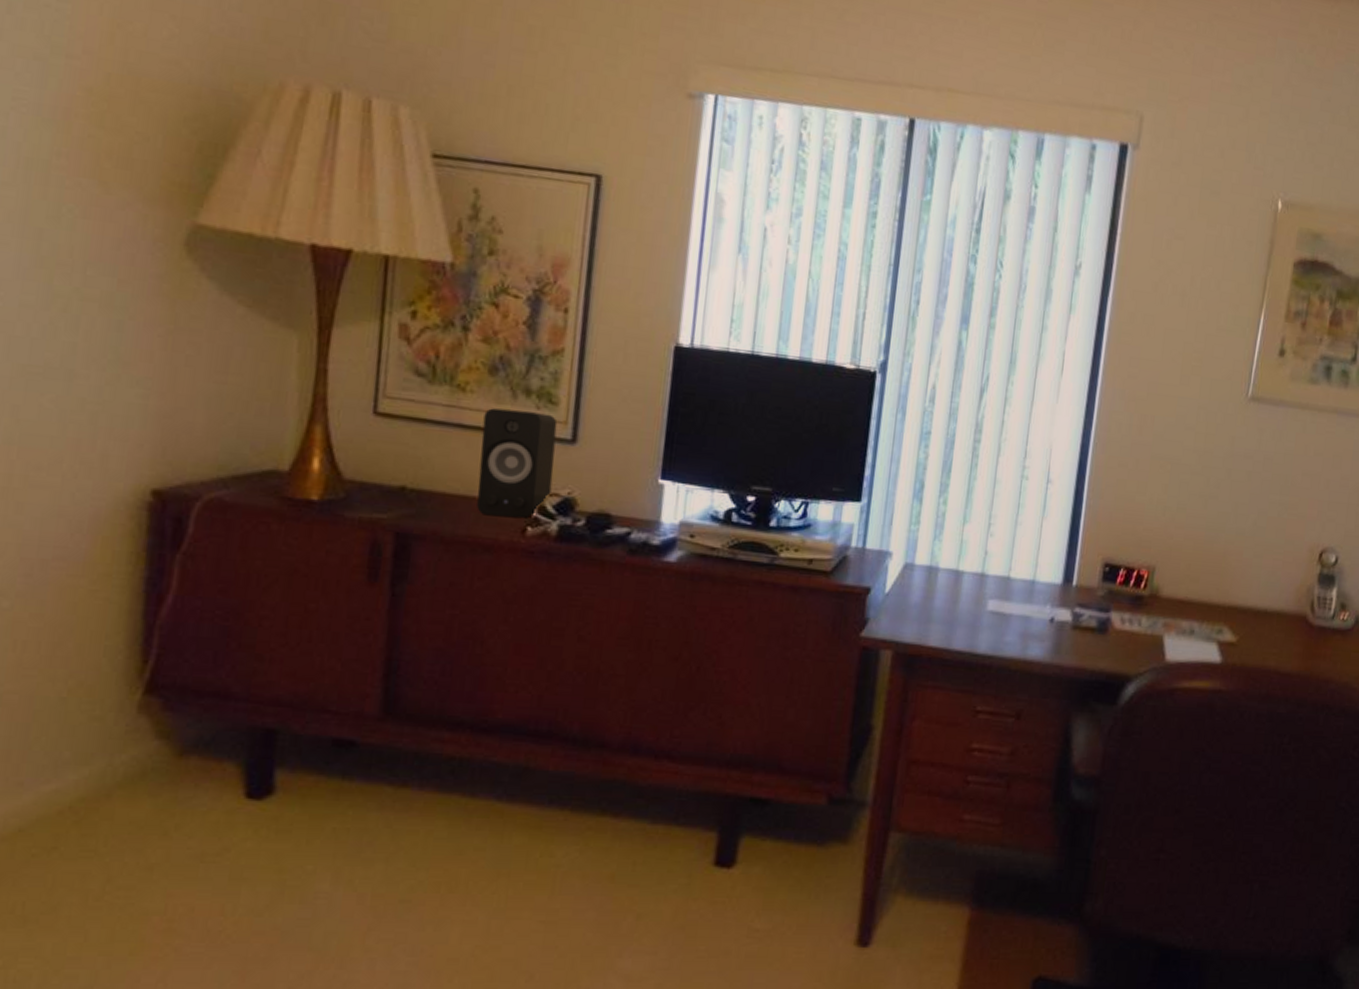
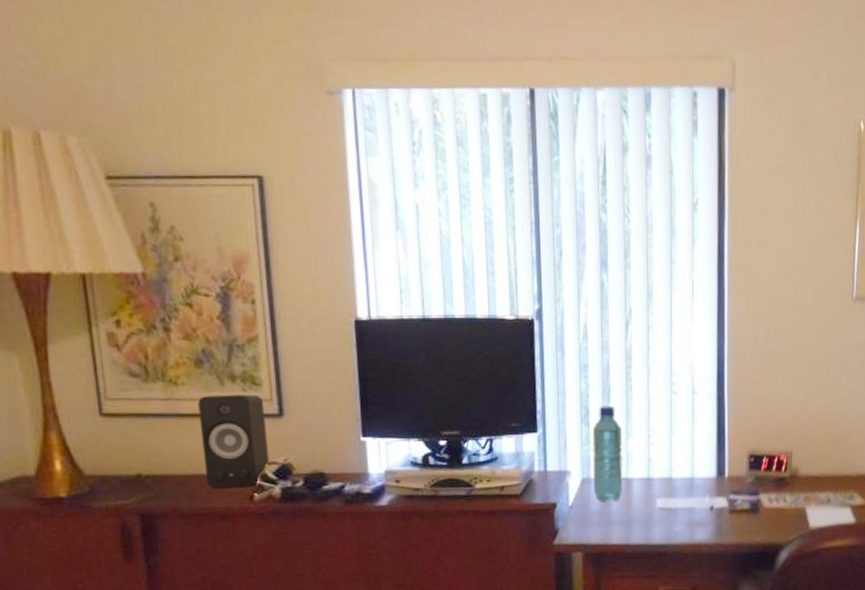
water bottle: none [916,482,959,596] -> present [592,406,623,502]

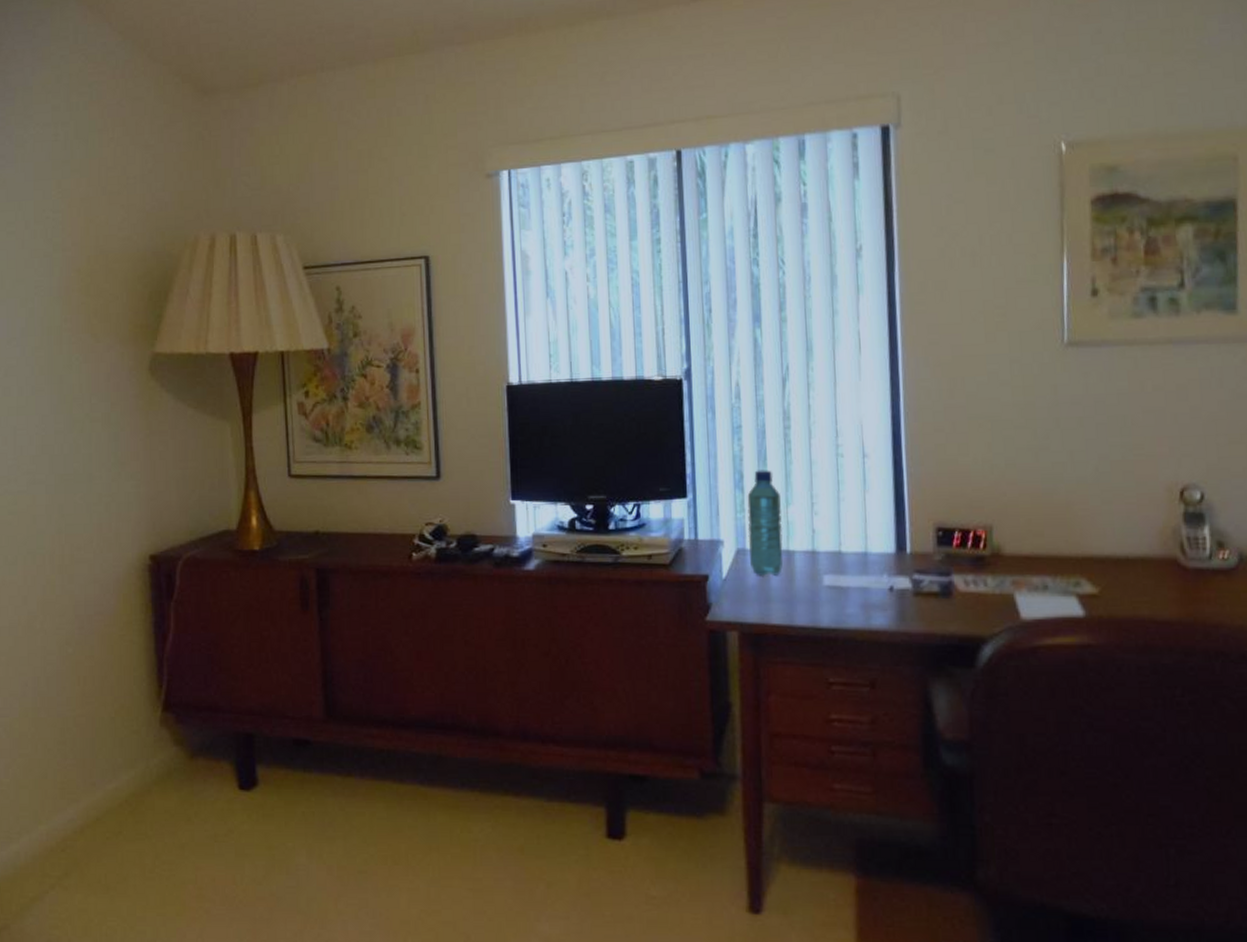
speaker: present [198,394,269,489] -> none [368,458,427,547]

